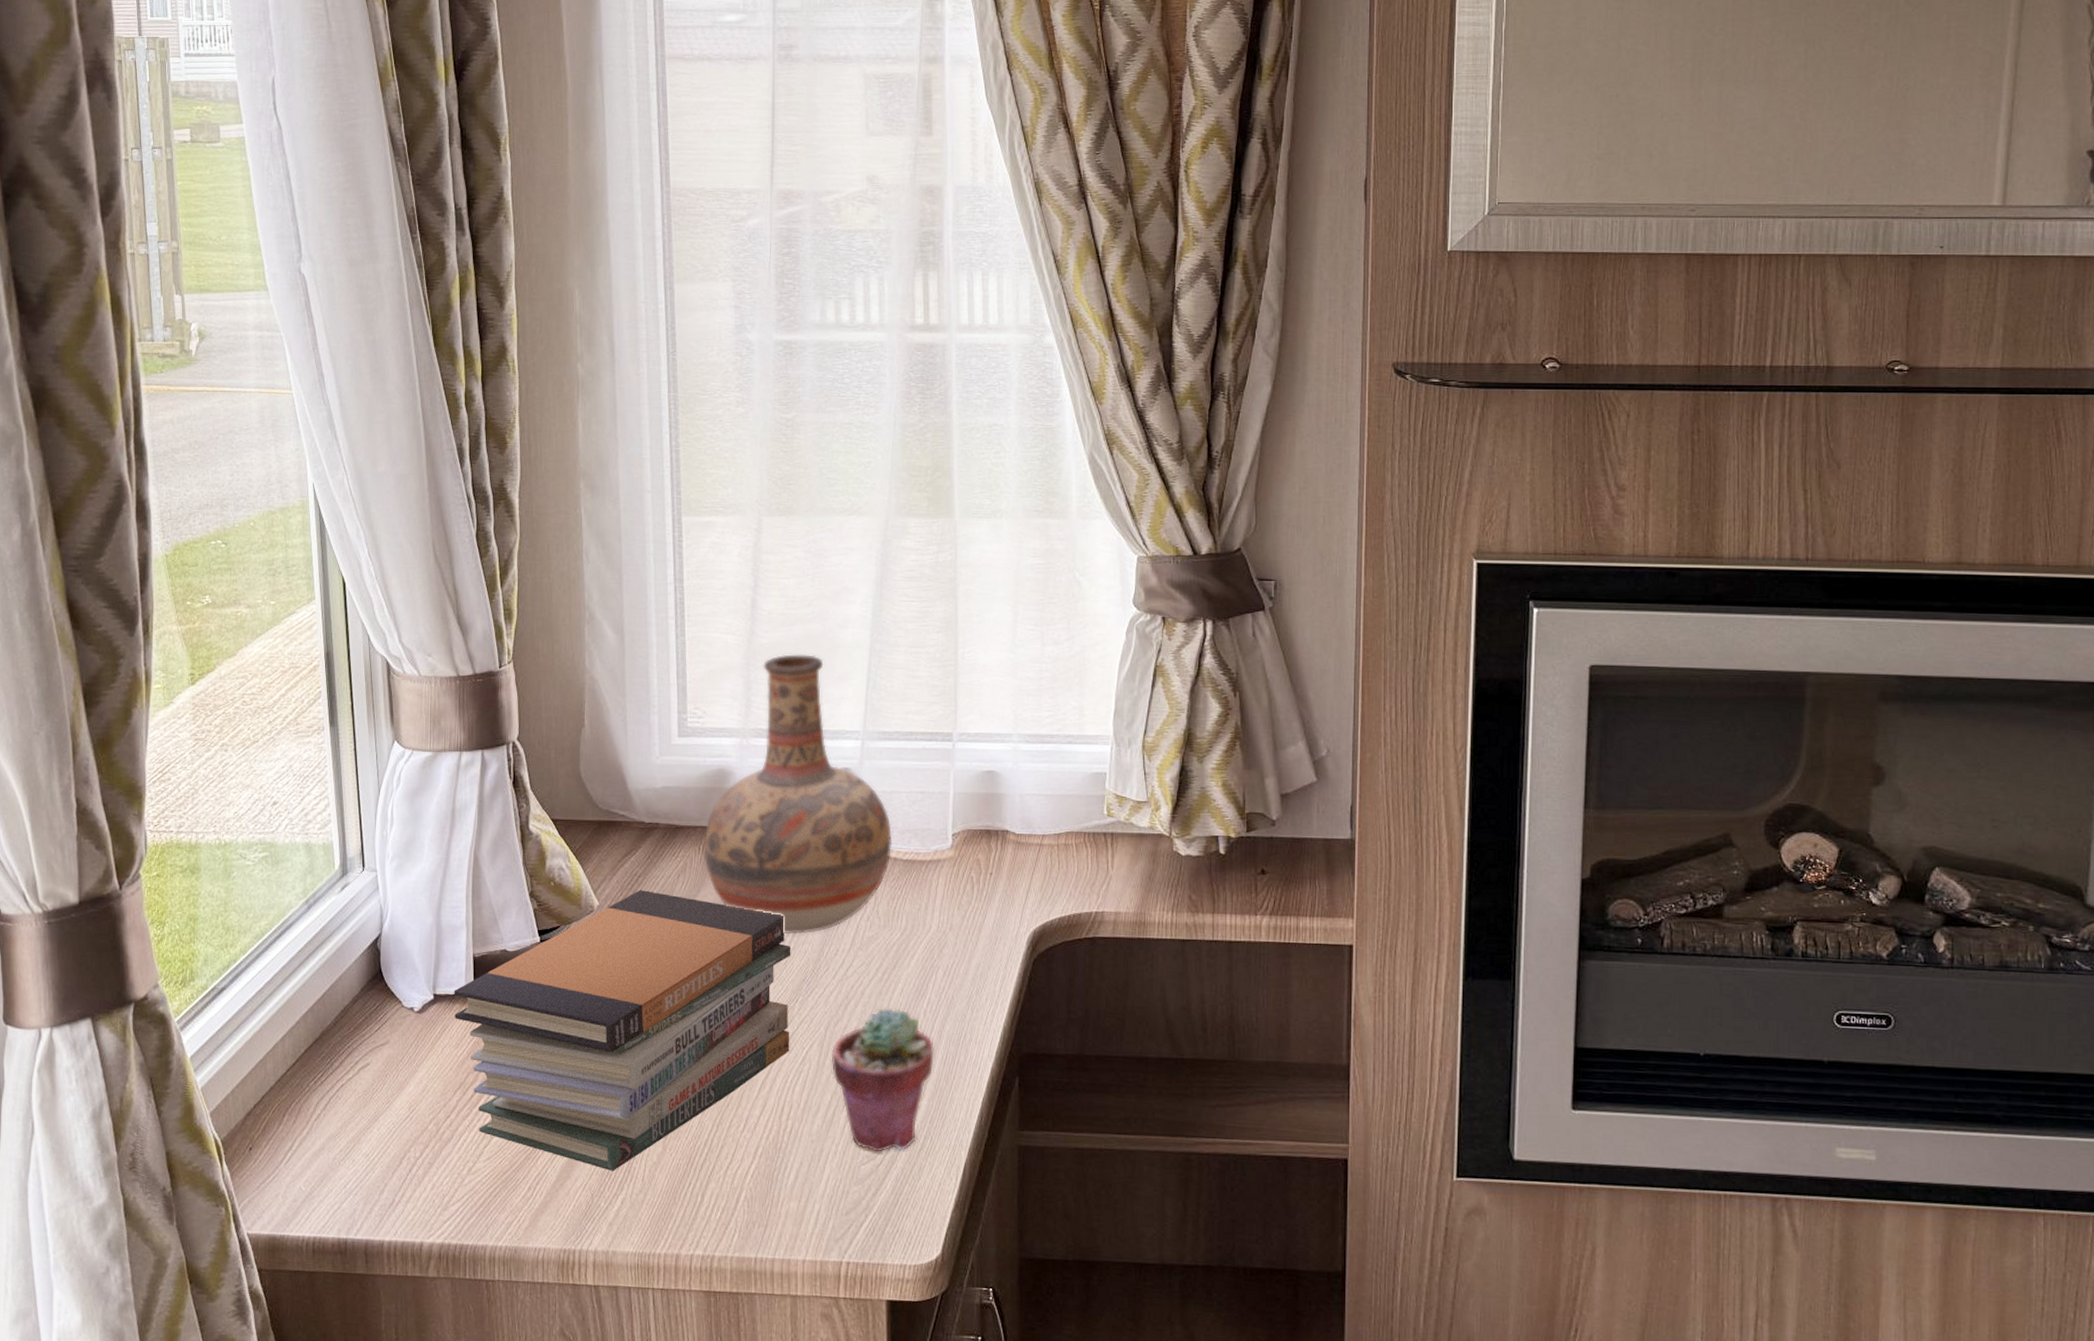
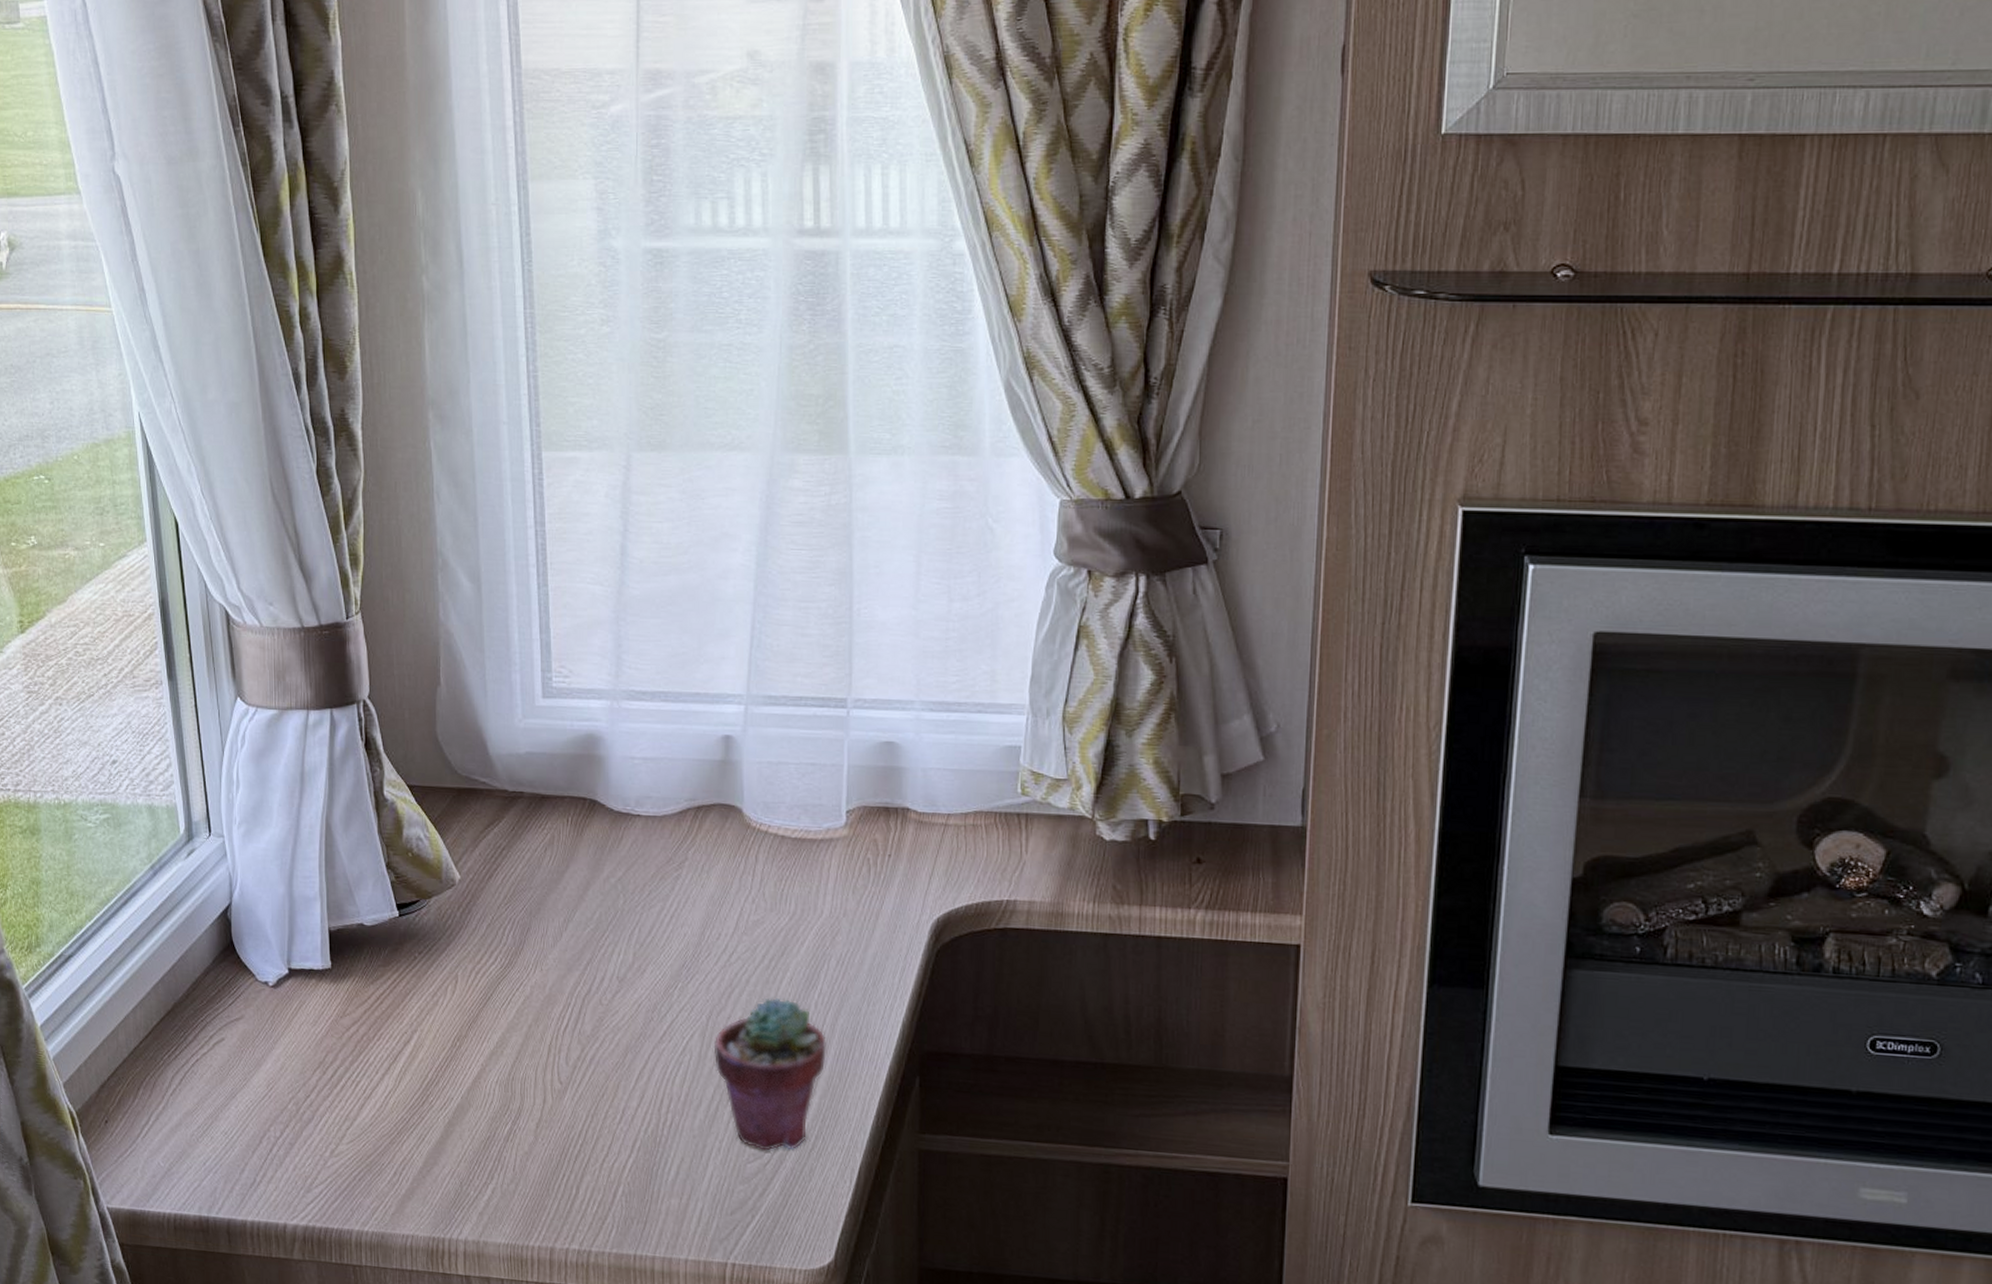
book stack: present [454,890,791,1171] -> none [309,864,669,1160]
vase: present [703,654,893,935] -> none [572,607,780,916]

